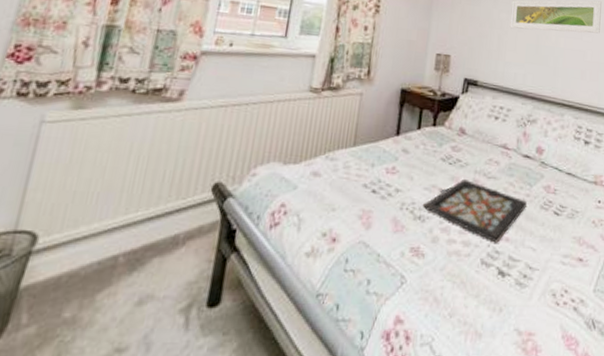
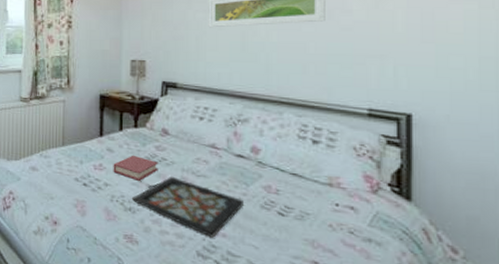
book: none [406,156,453,185] -> present [113,155,158,181]

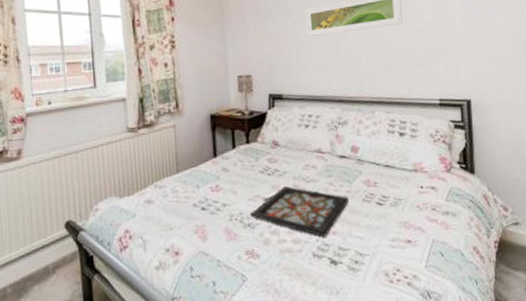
book: present [113,155,158,181] -> none [229,171,272,196]

